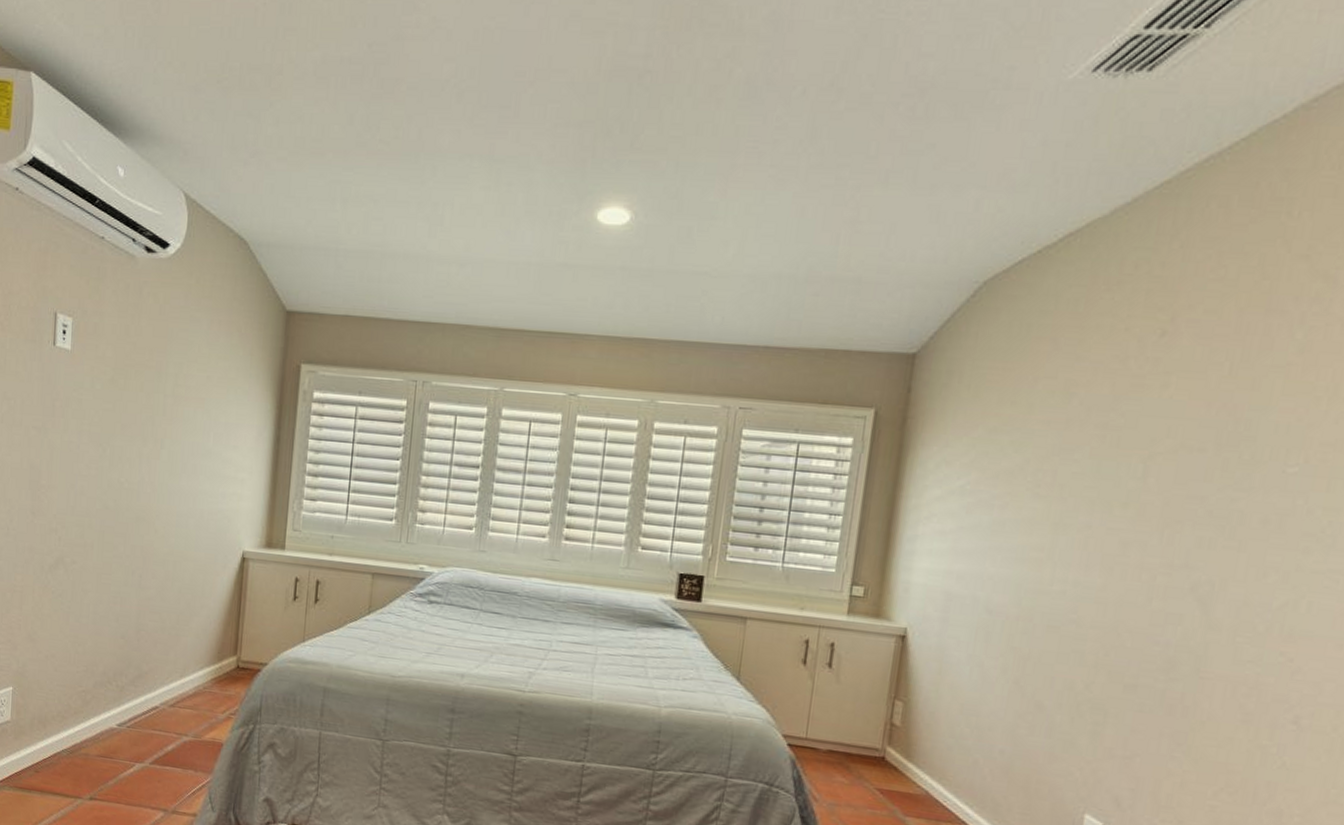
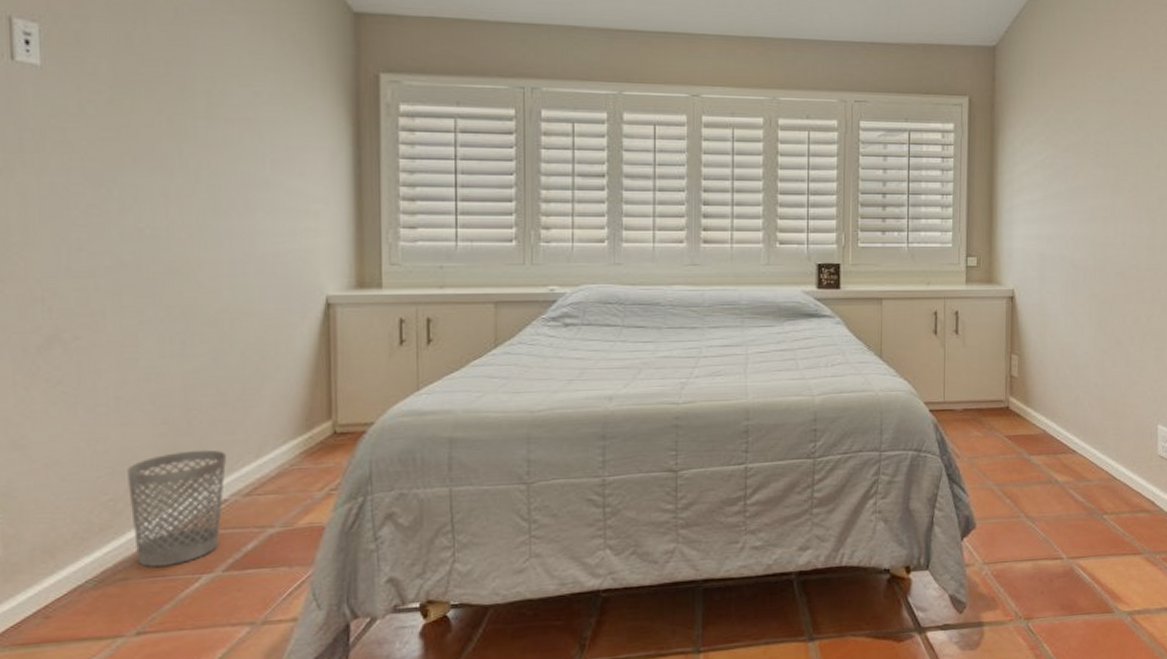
wastebasket: none [95,662,161,751] -> present [126,449,226,567]

